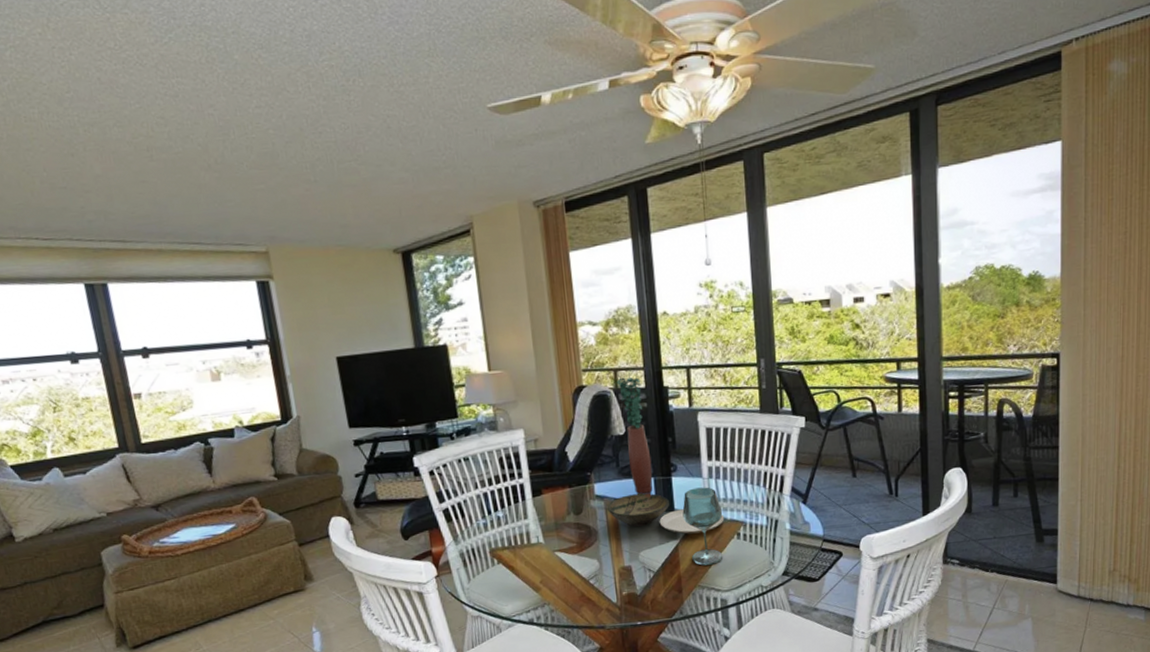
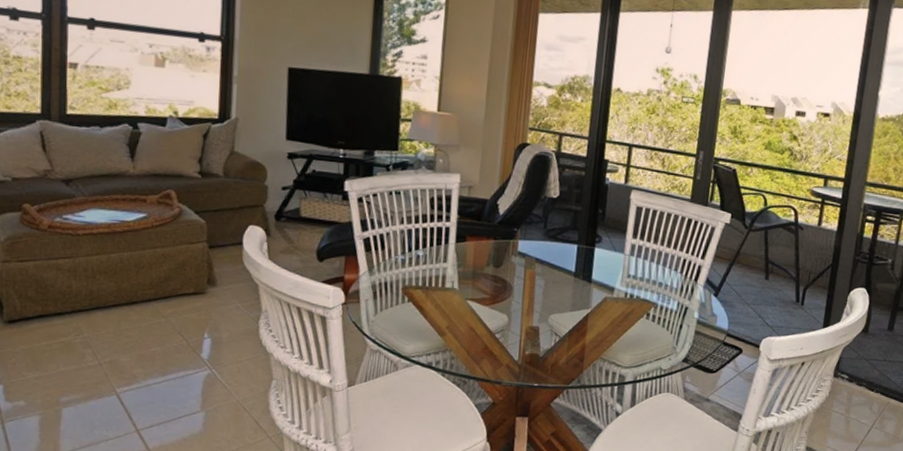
bowl: present [608,493,669,528] -> none [527,257,588,291]
vase: present [616,372,653,495] -> none [556,137,584,261]
plate: present [659,509,725,535] -> none [574,280,638,307]
wine glass: present [682,487,723,566] -> none [598,262,638,340]

